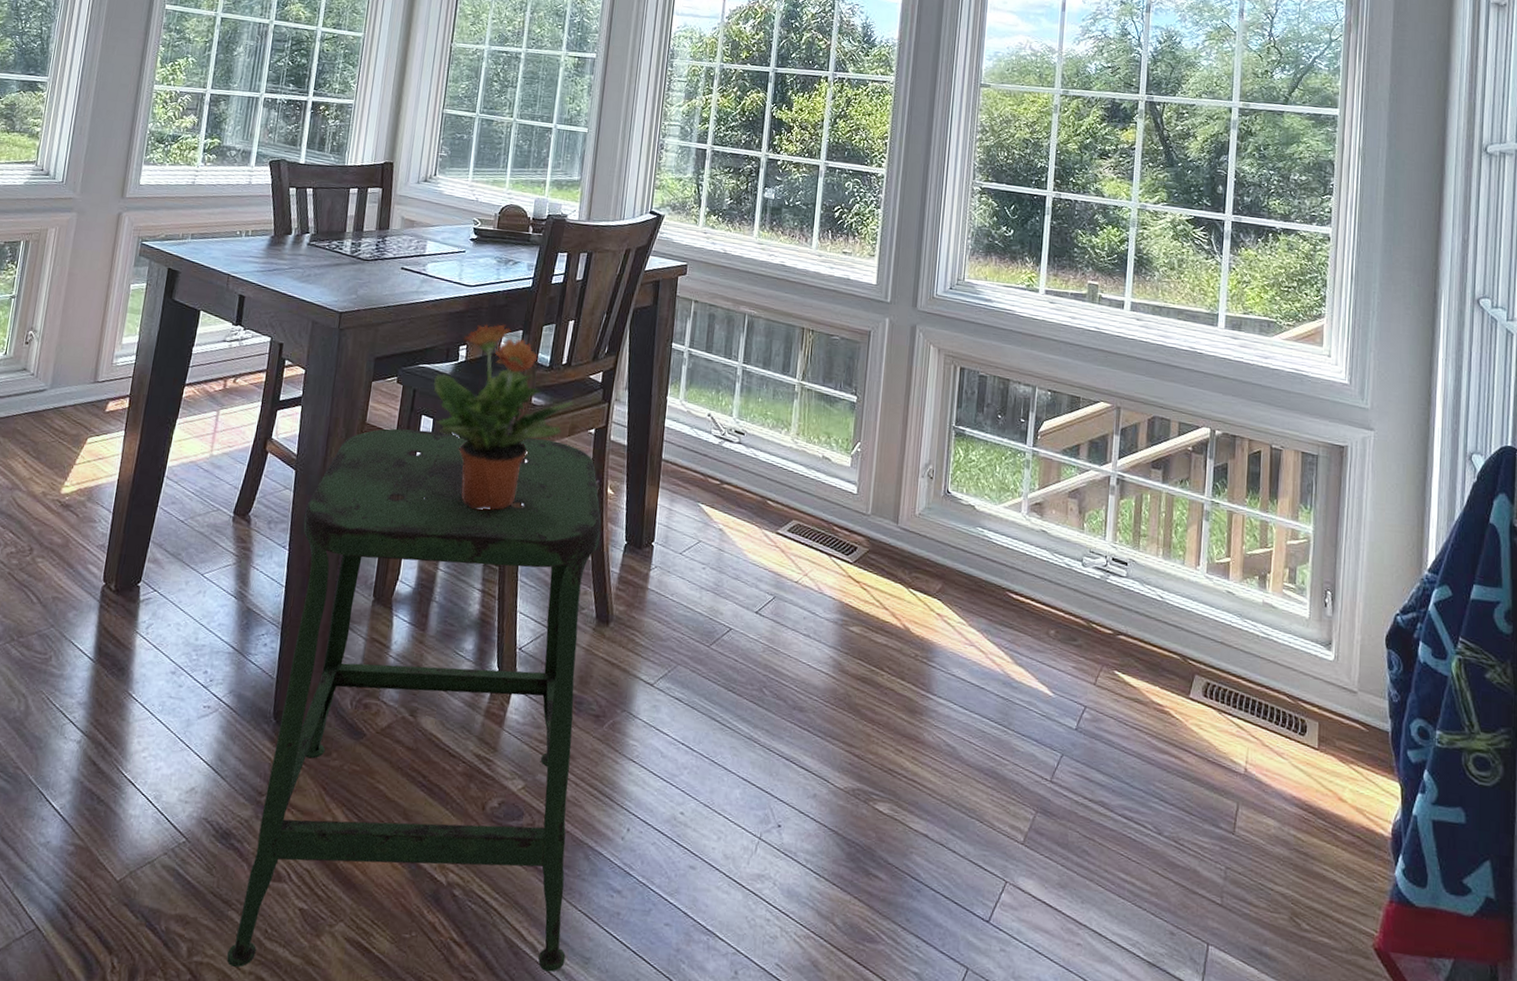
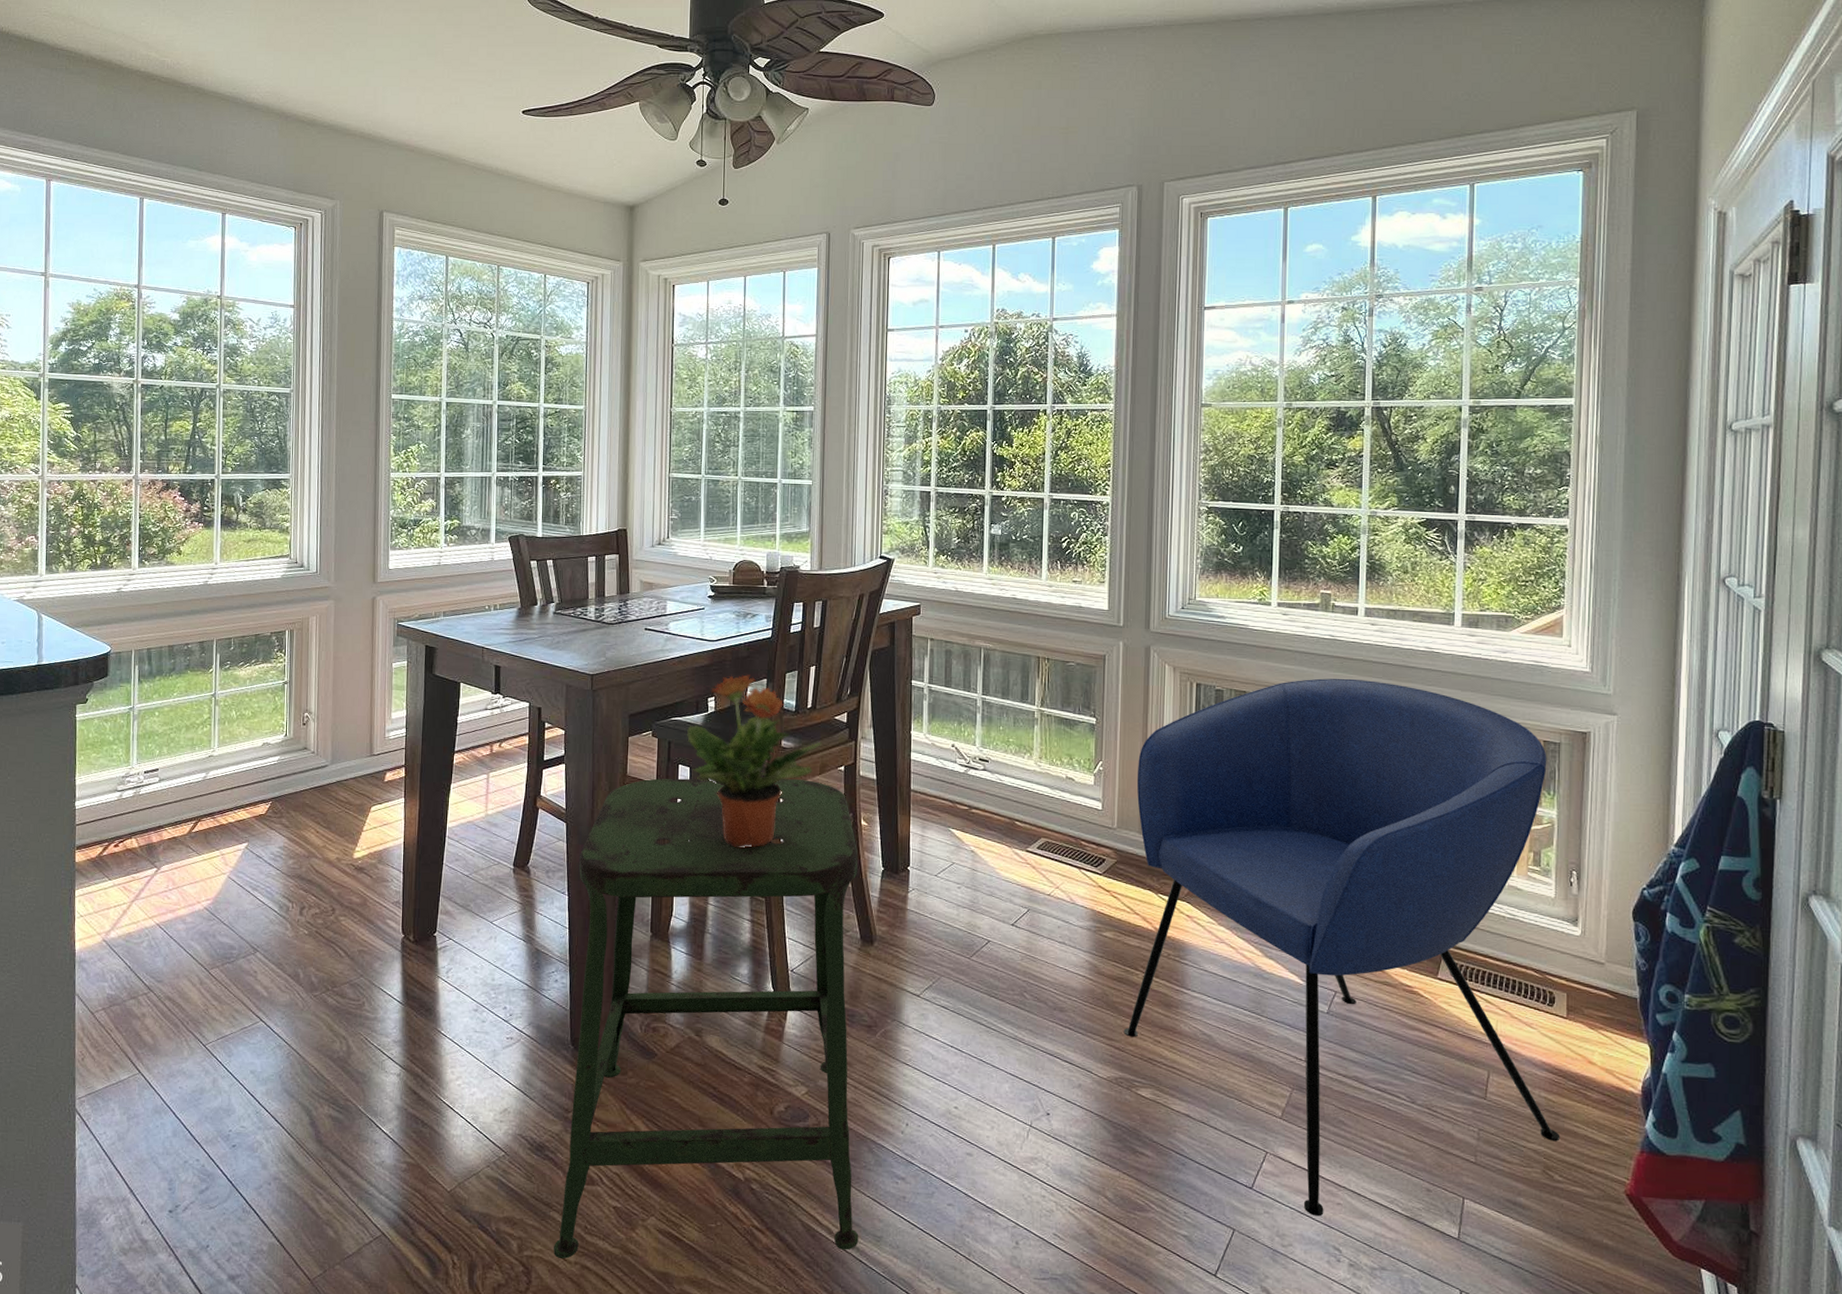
armchair: none [864,371,1309,958] -> present [1123,678,1560,1217]

